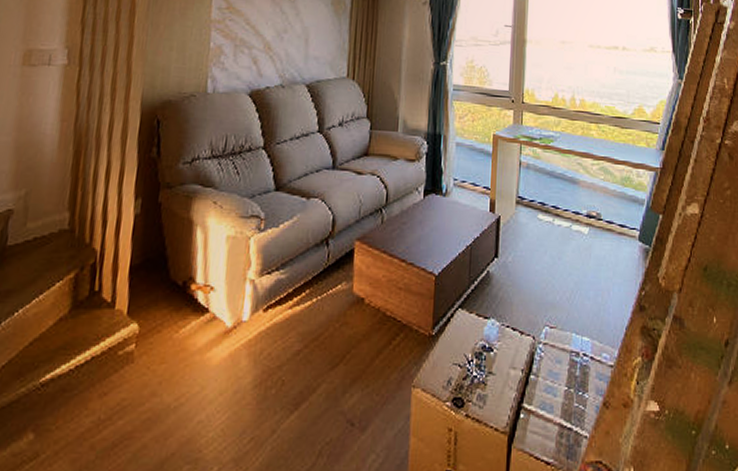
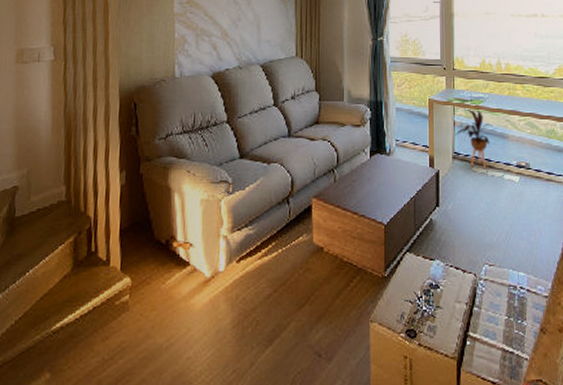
house plant: none [520,147,563,218] -> present [455,108,493,170]

